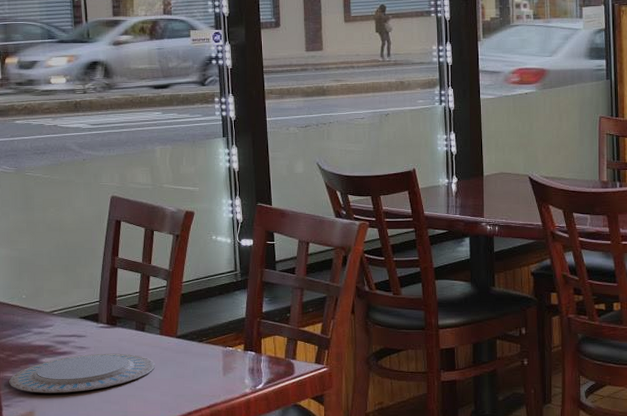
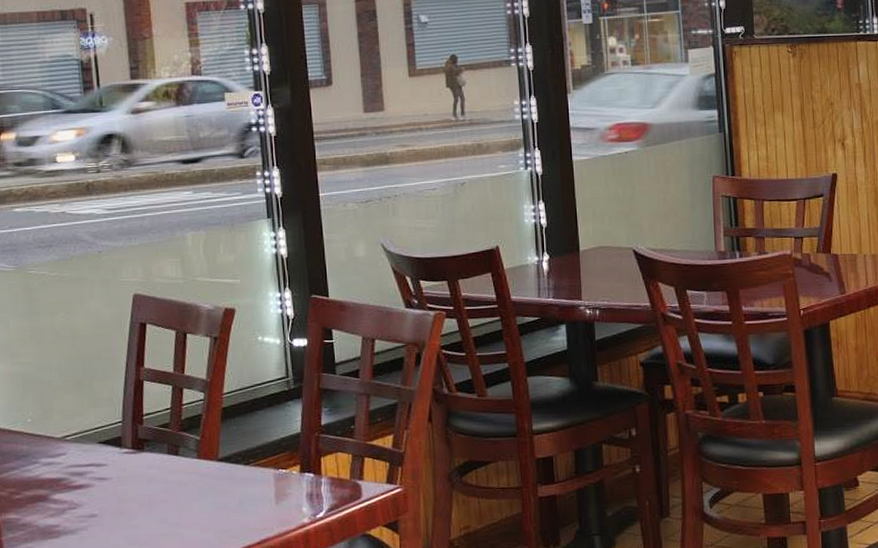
plate: present [8,353,156,393] -> none [12,483,193,537]

